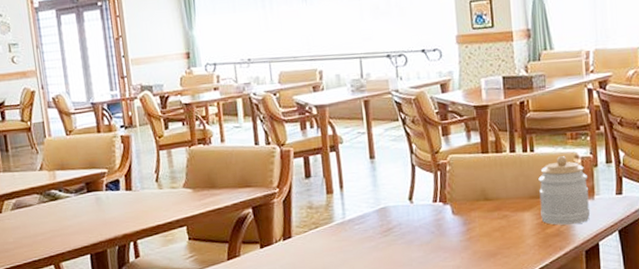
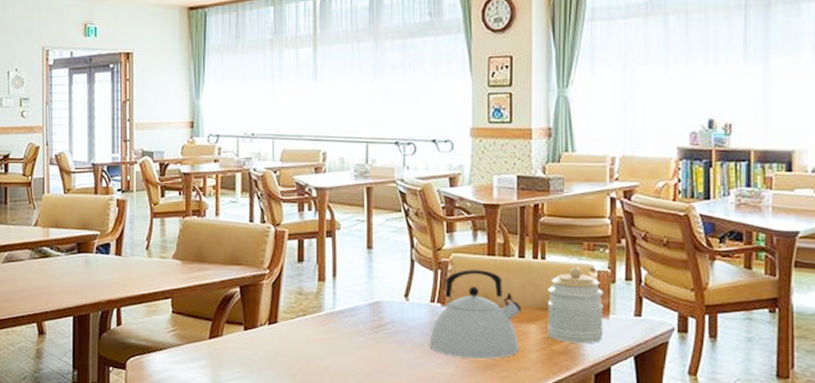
kettle: none [435,167,517,250] -> present [429,270,521,360]

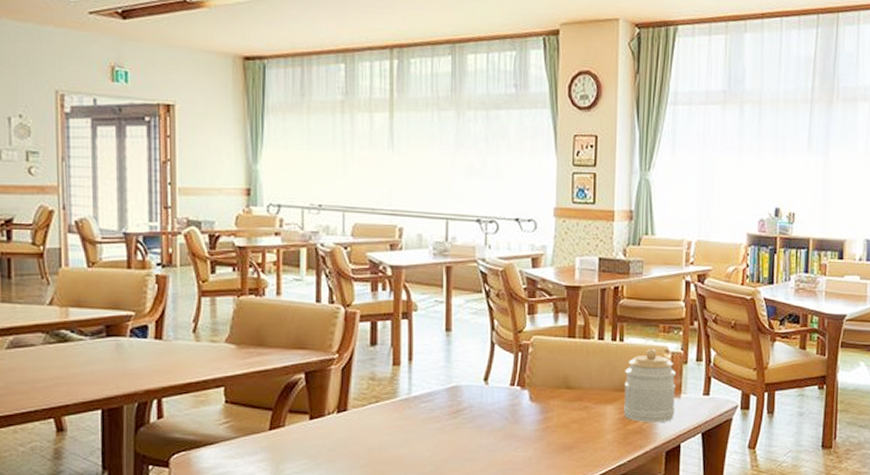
kettle: present [429,270,521,360] -> none [508,352,600,442]

